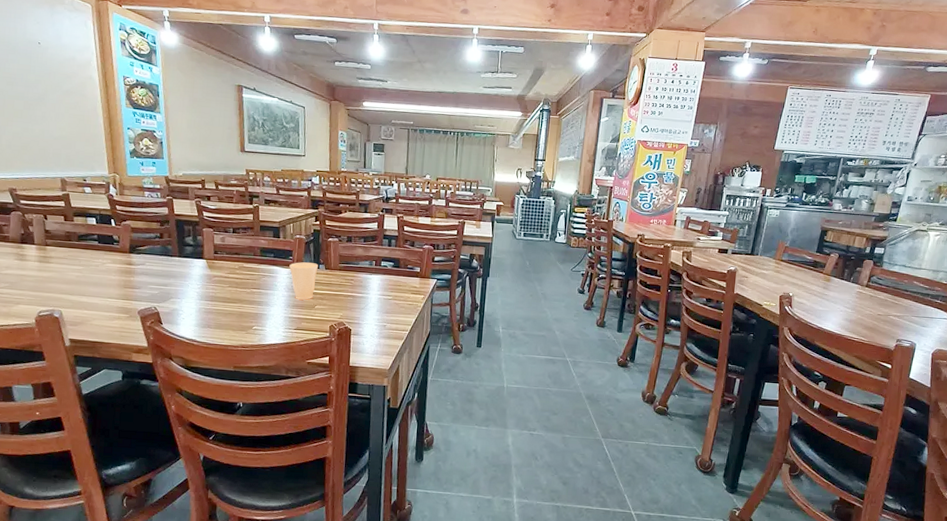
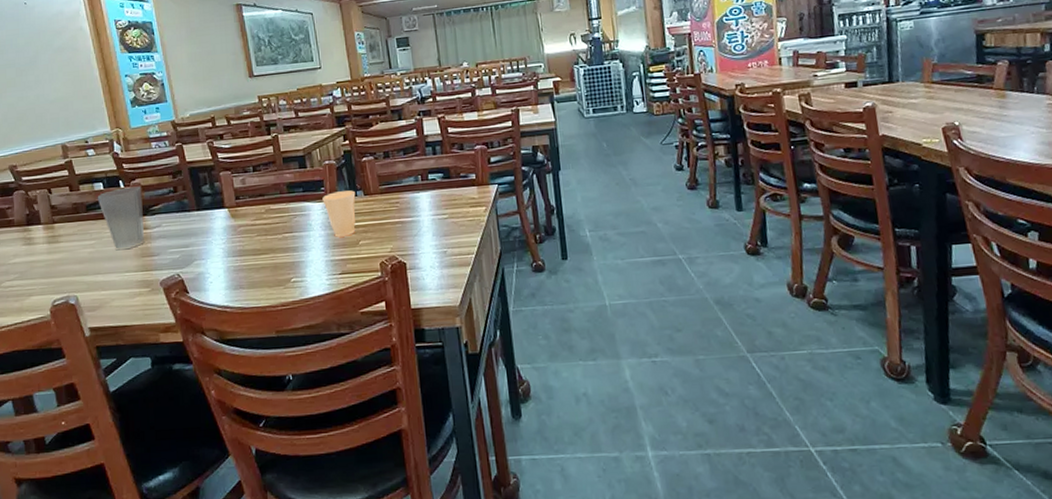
cup: none [89,226,131,279] -> present [97,186,144,251]

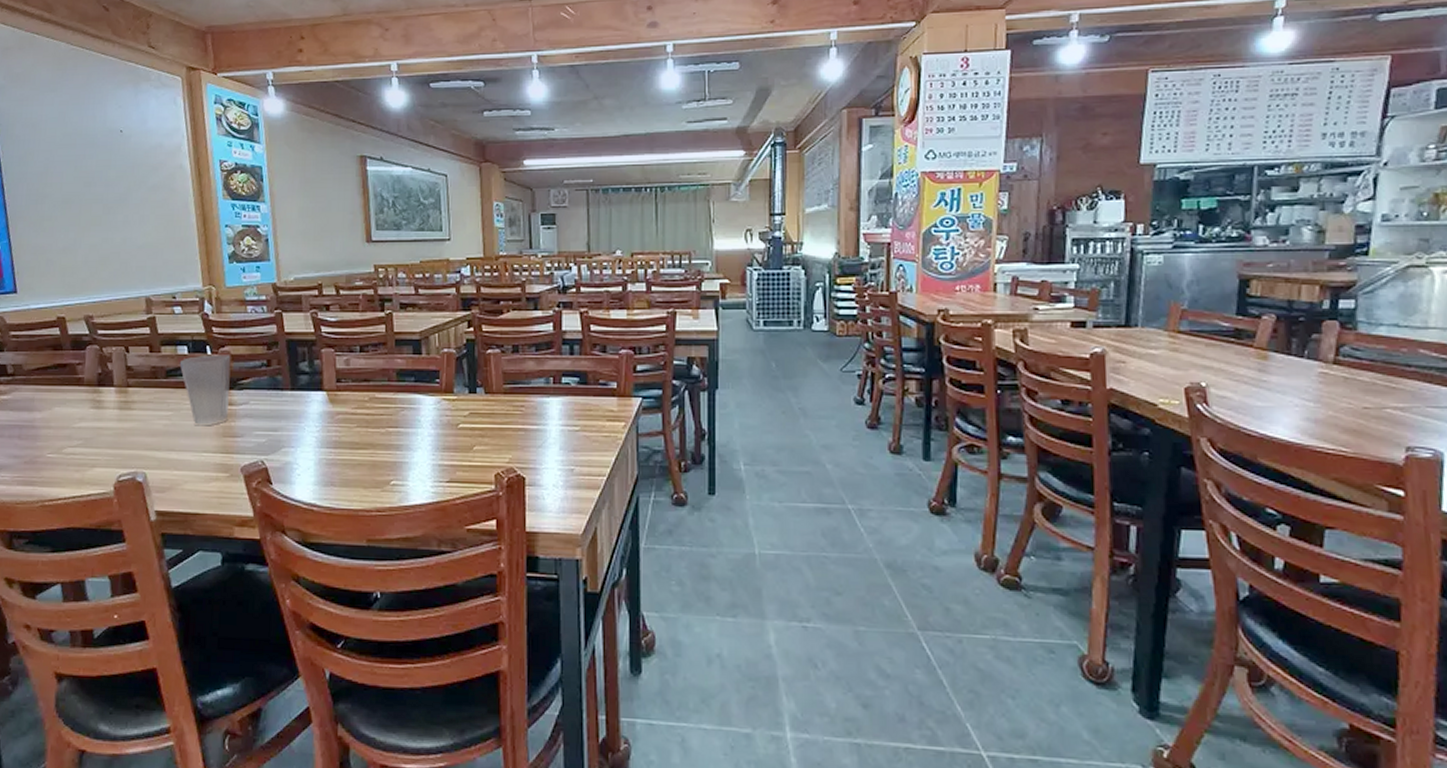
cup: present [322,190,356,237] -> none [436,386,475,439]

